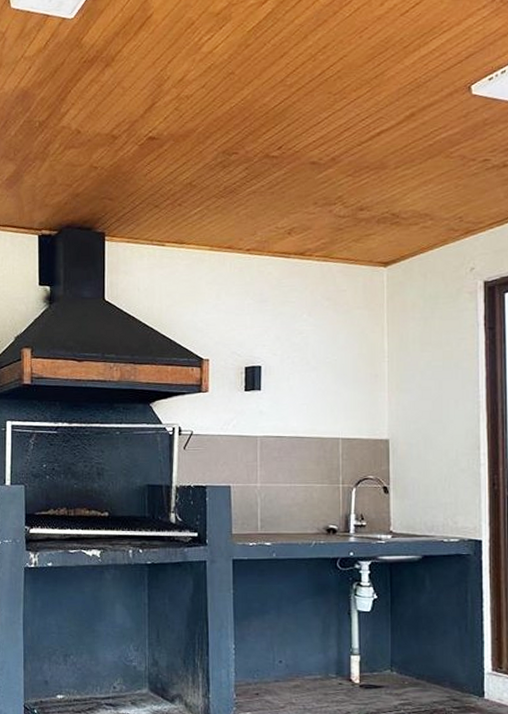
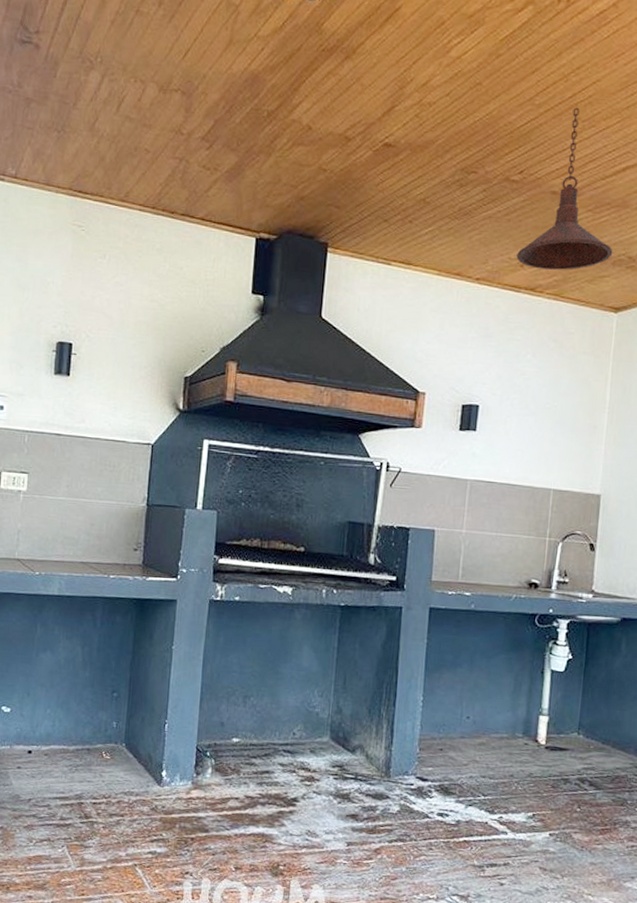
pendant light: none [283,83,376,235] -> present [516,107,613,270]

